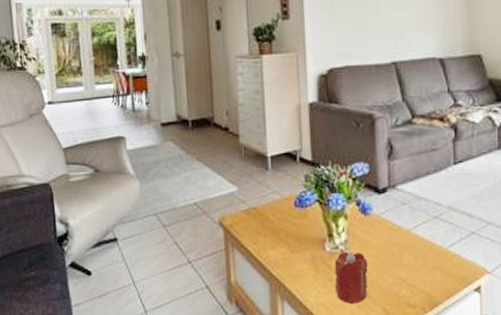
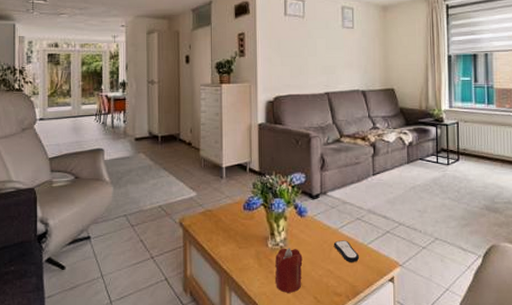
remote control: none [405,243,438,268] -> present [333,240,360,262]

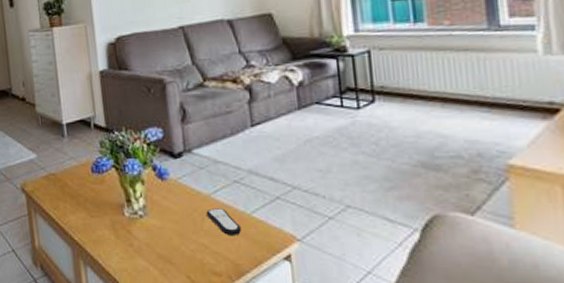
candle: present [274,248,303,293] -> none [134,217,170,270]

